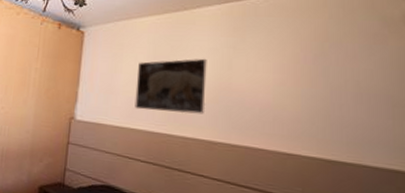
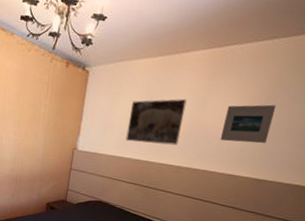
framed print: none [261,62,331,112] -> present [220,104,277,144]

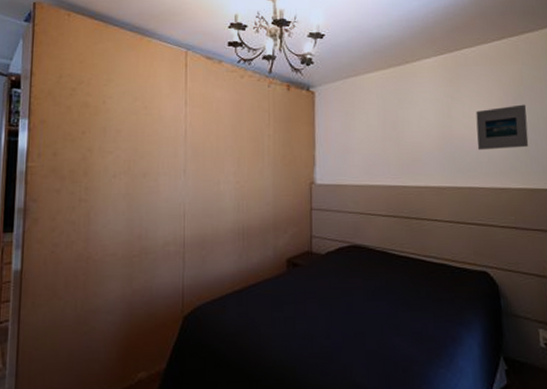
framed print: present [126,98,187,146] -> none [370,109,433,166]

